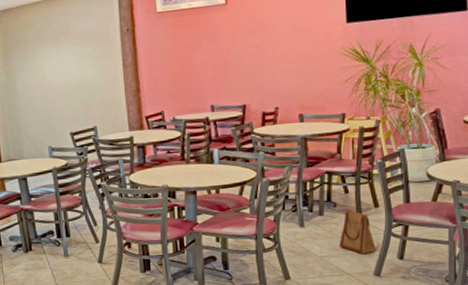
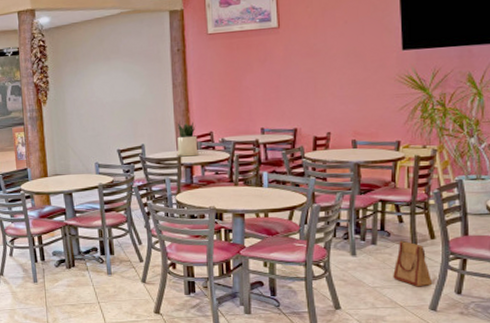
planter: none [128,102,152,138] -> present [175,122,200,157]

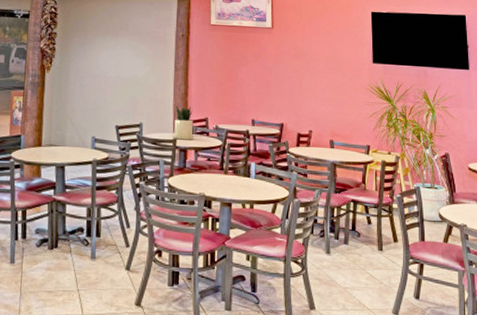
shopping bag: present [393,240,433,287] -> none [362,241,396,290]

